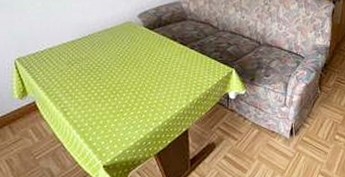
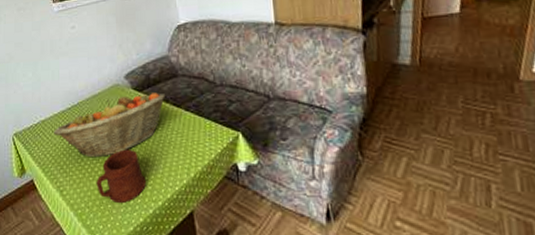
fruit basket: none [61,32,174,84] -> present [54,92,165,158]
mug: none [101,77,149,122] -> present [96,149,146,203]

